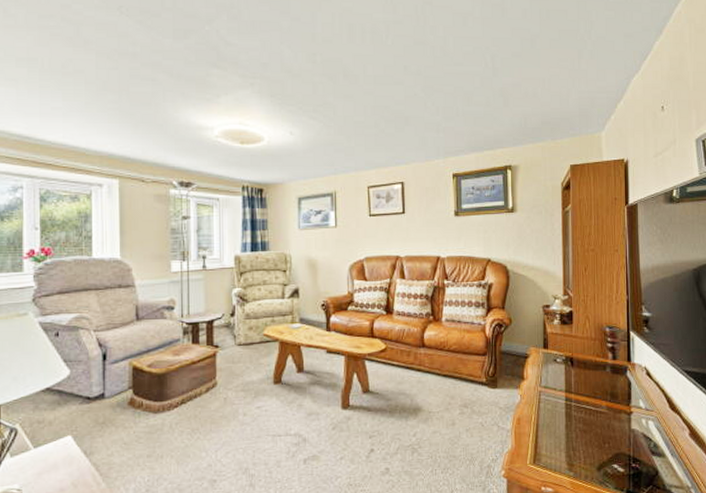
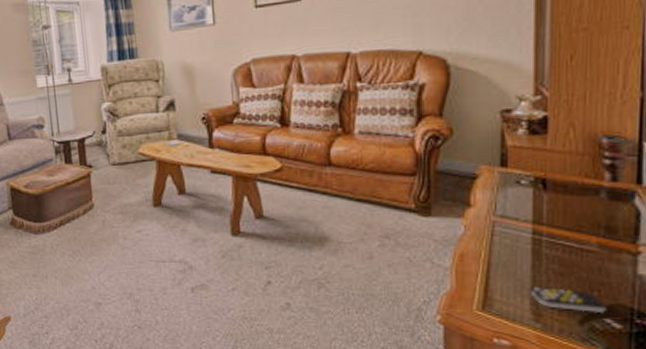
remote control: none [565,441,614,461] -> present [530,286,607,314]

